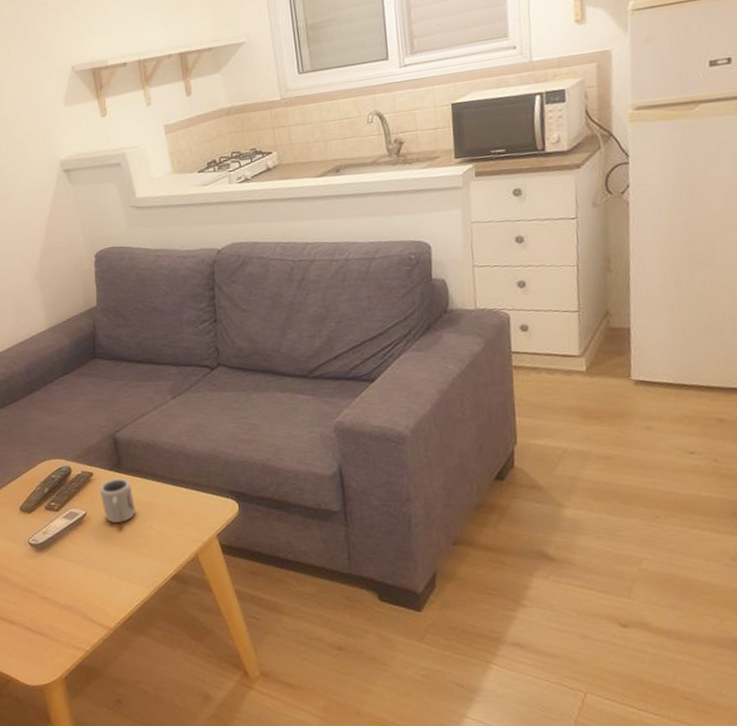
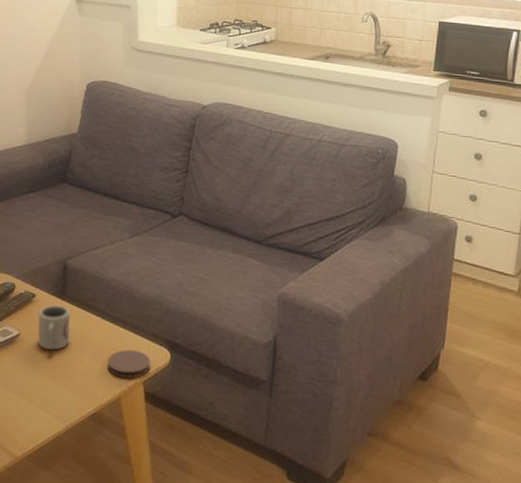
coaster: none [177,507,220,536] -> present [107,349,151,378]

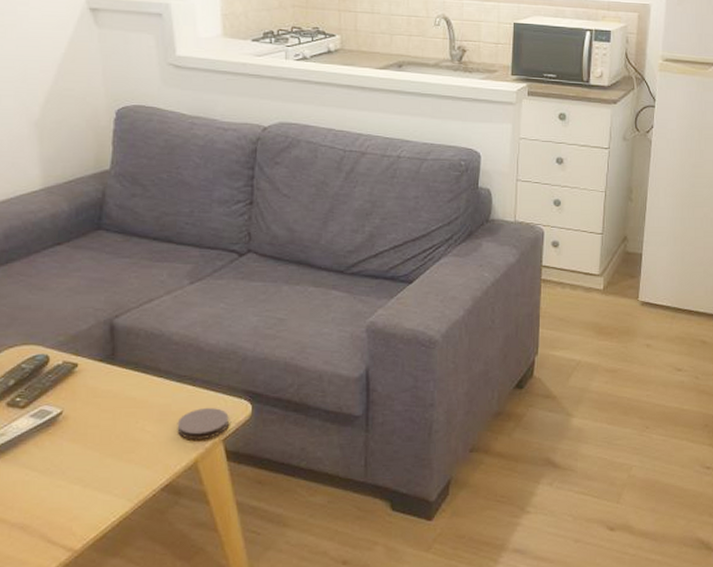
cup: present [38,304,71,351] -> none [83,371,128,425]

